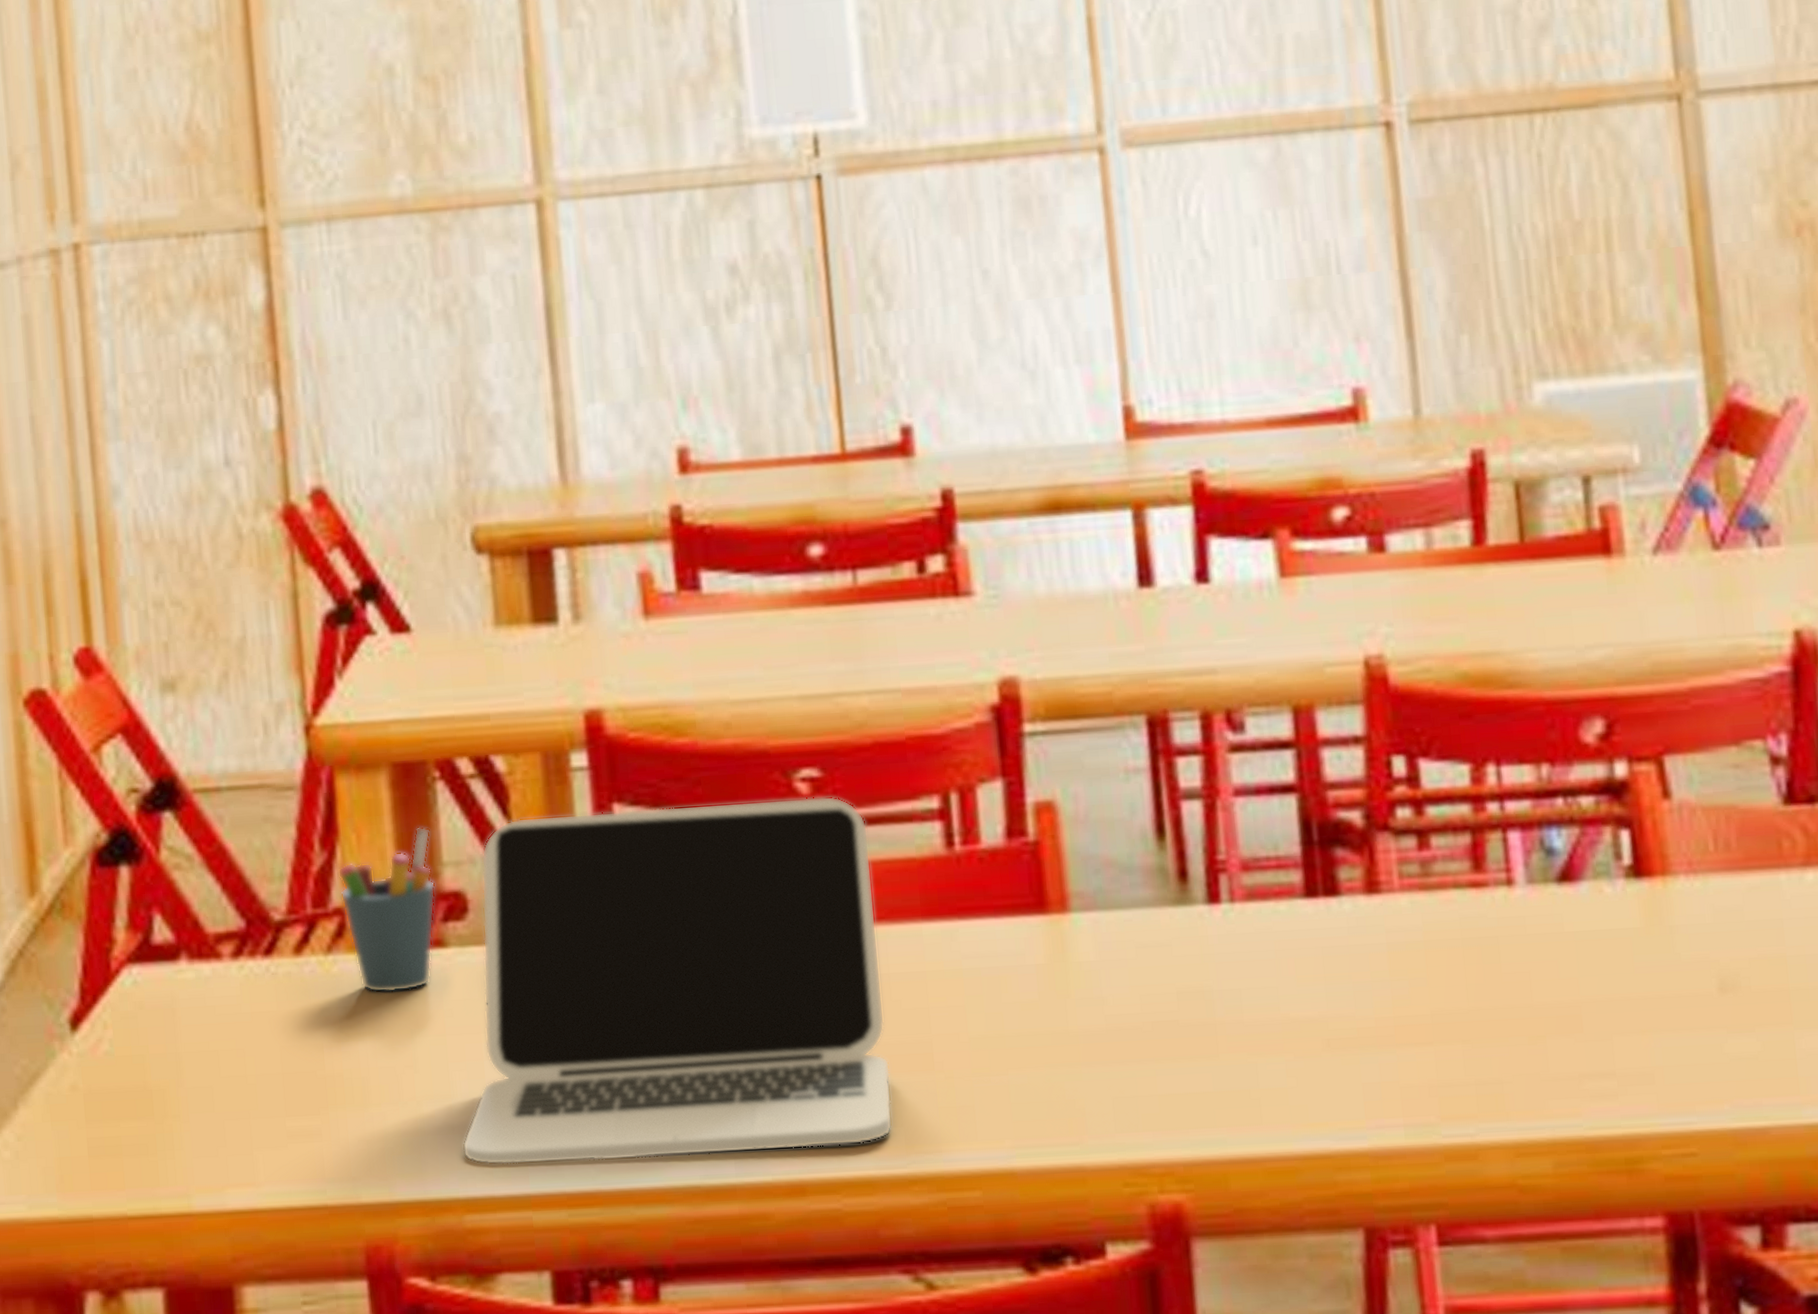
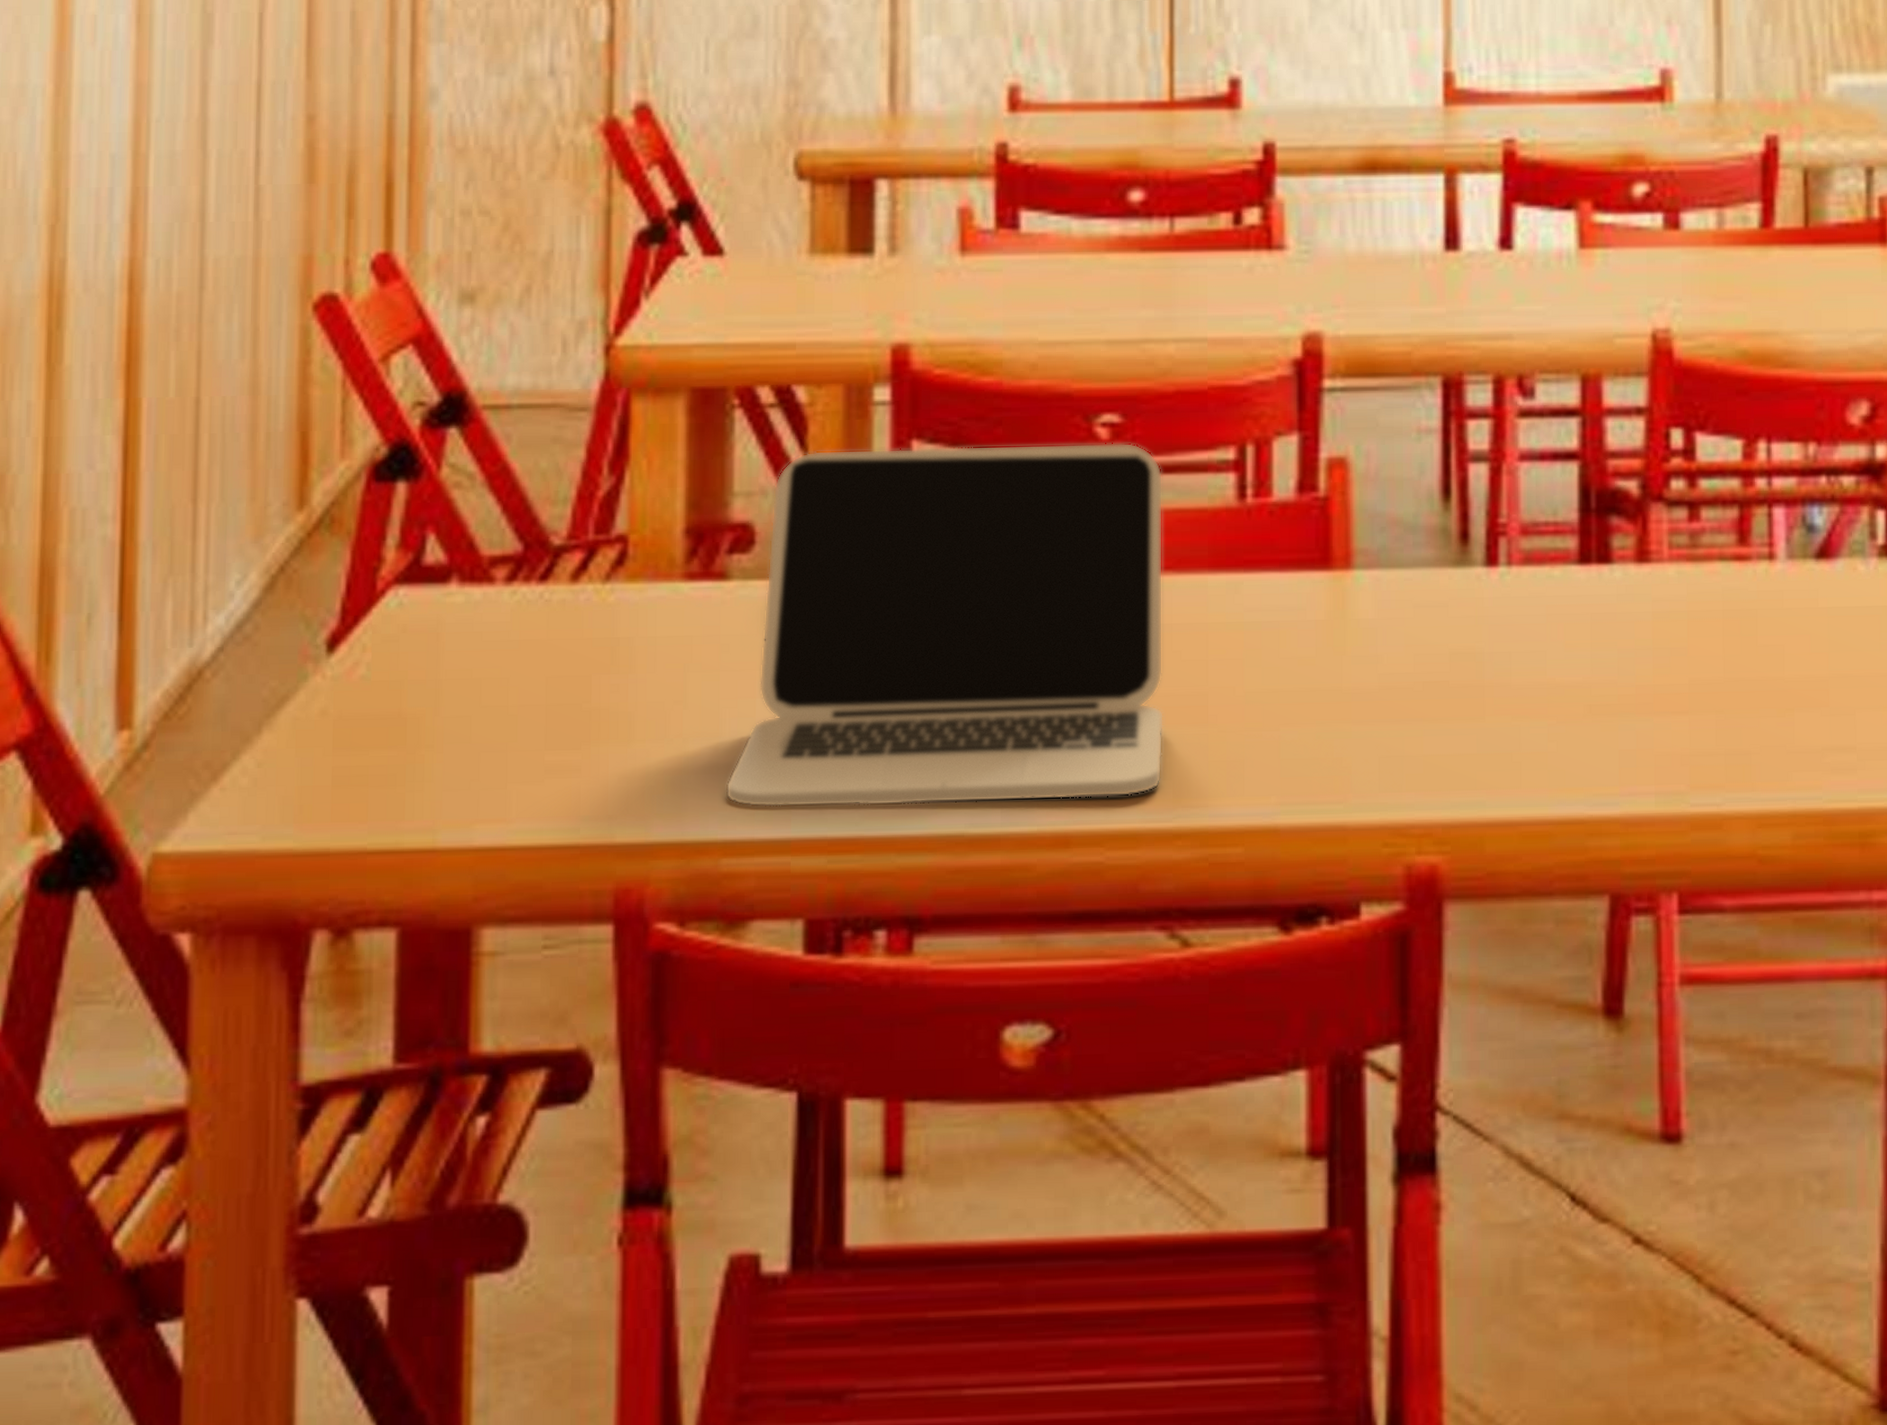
pen holder: present [337,826,436,994] -> none [624,455,724,626]

